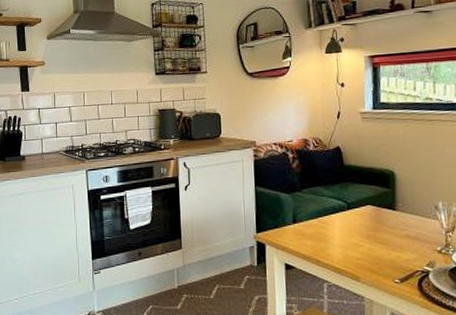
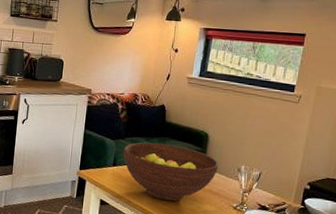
fruit bowl: none [302,190,412,255] -> present [123,142,218,202]

